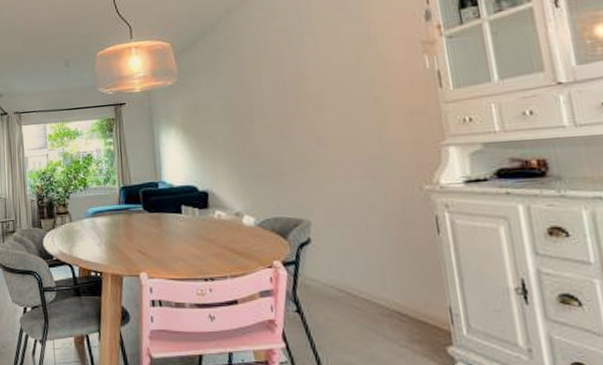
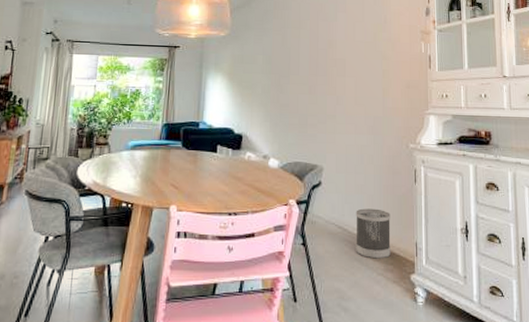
wastebasket: none [360,267,416,328] -> present [356,208,391,259]

